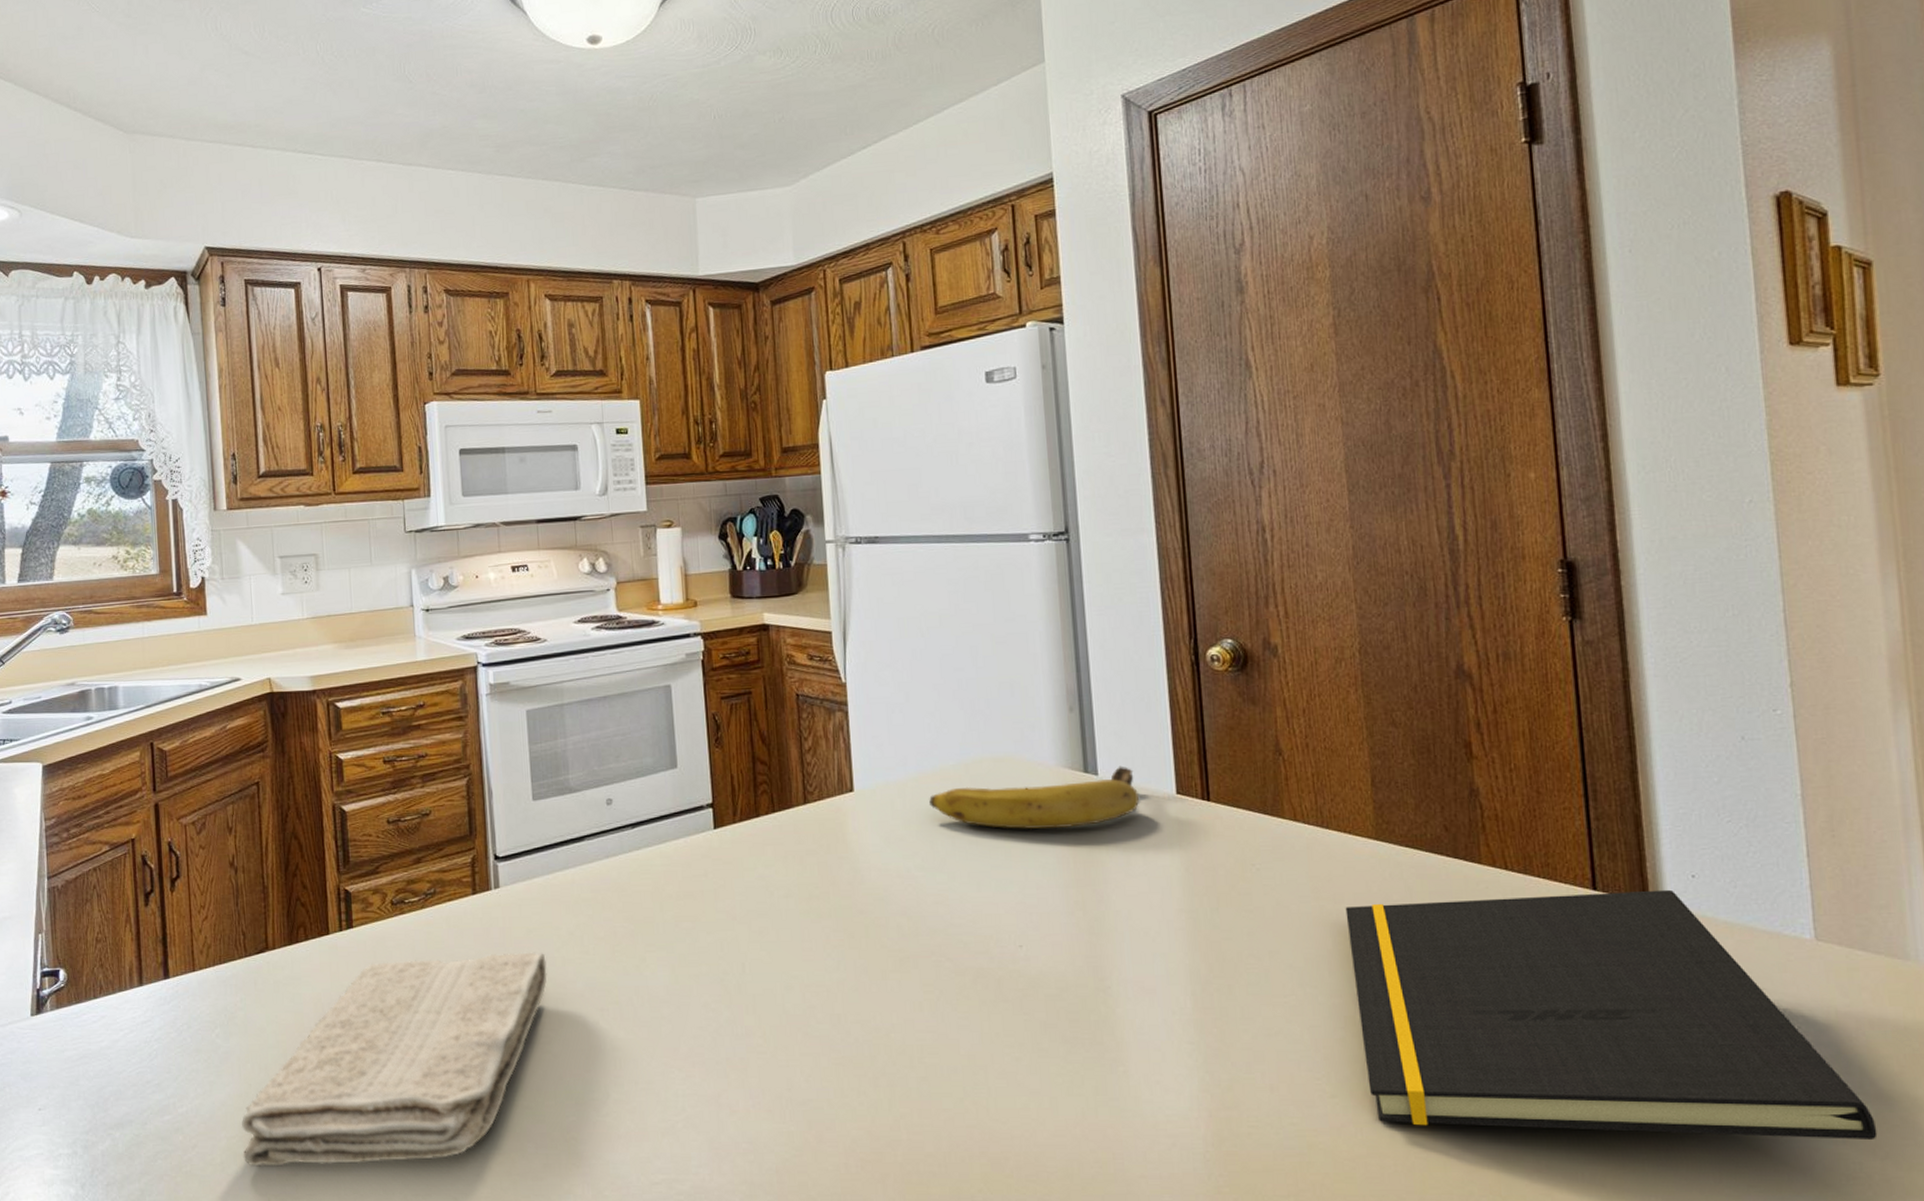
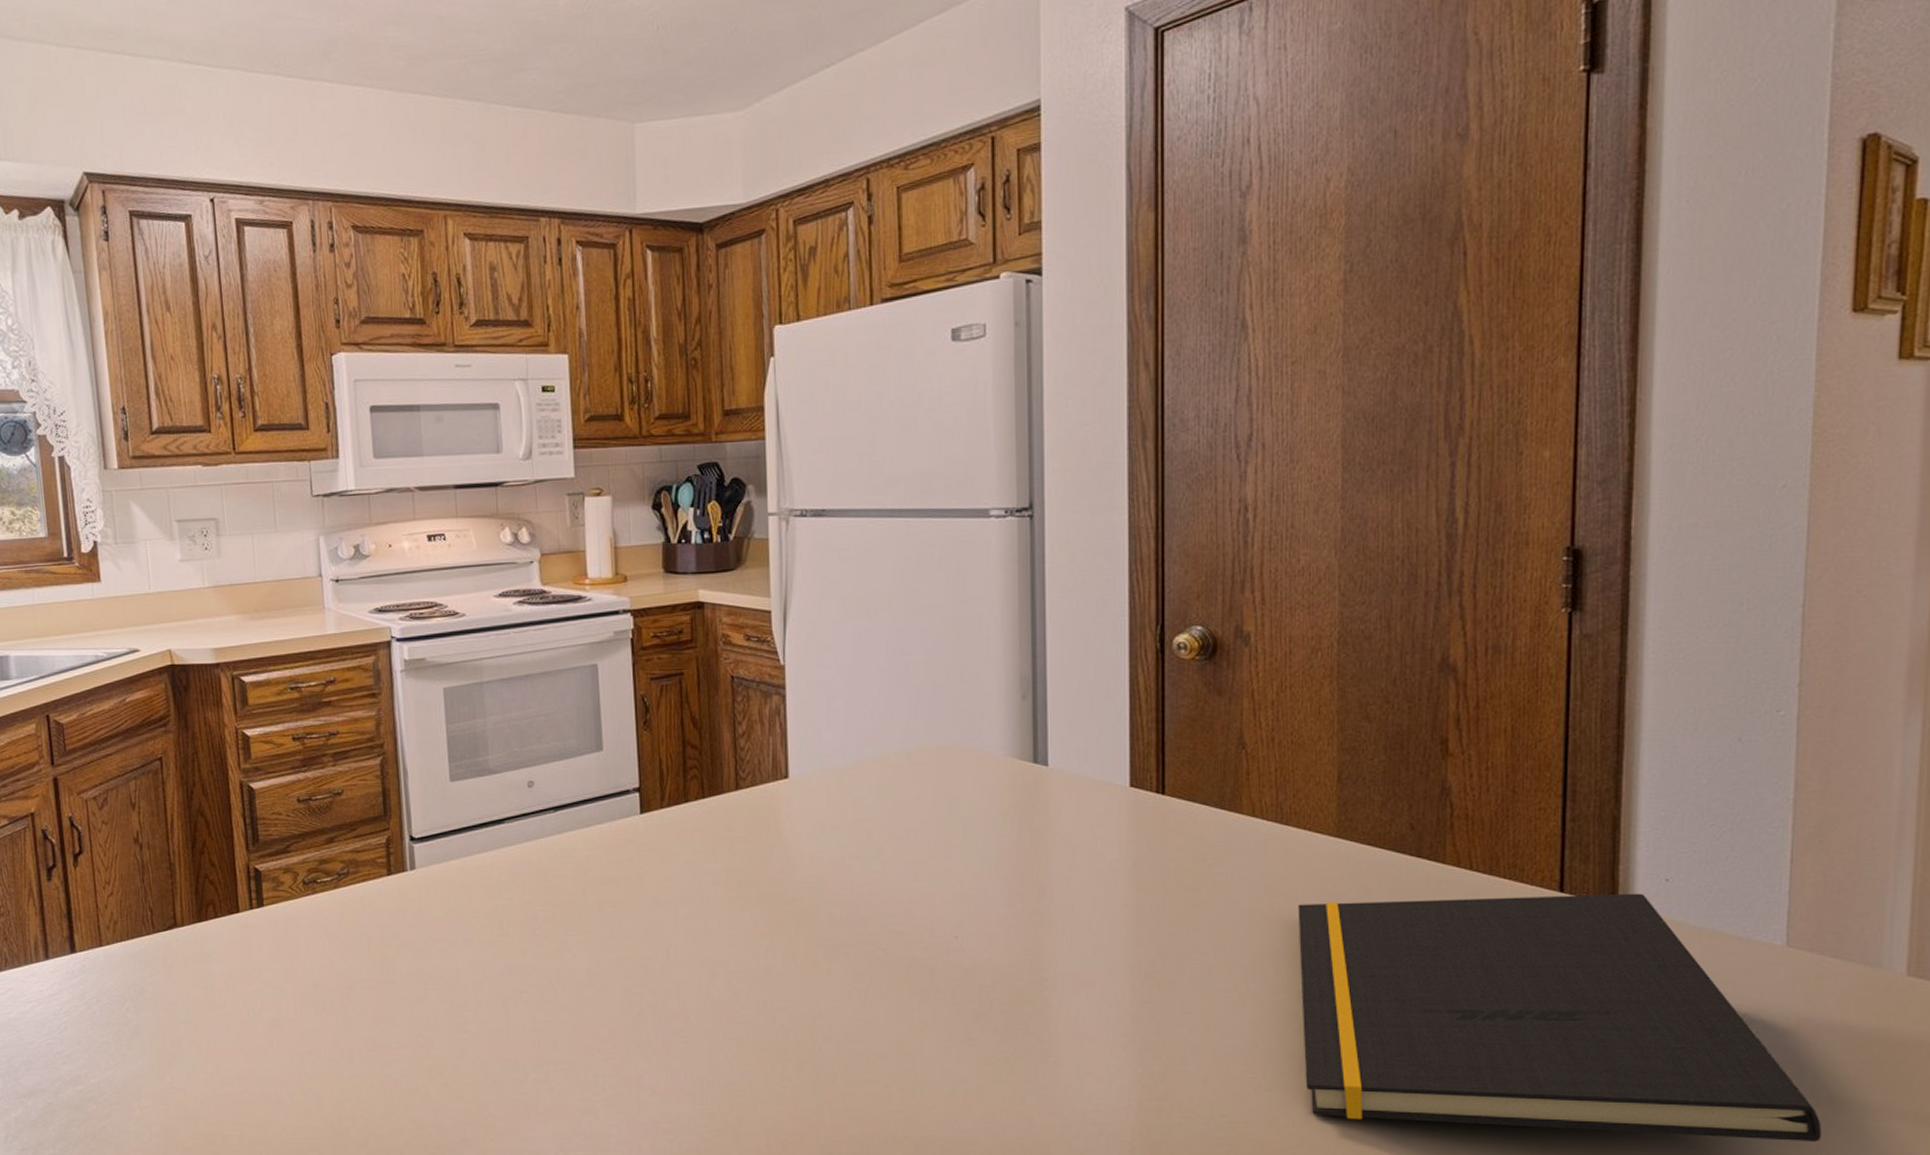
washcloth: present [241,952,547,1167] -> none [154,934,465,1136]
fruit: present [929,765,1139,830] -> none [868,756,1089,821]

